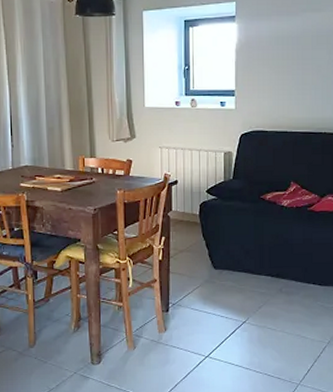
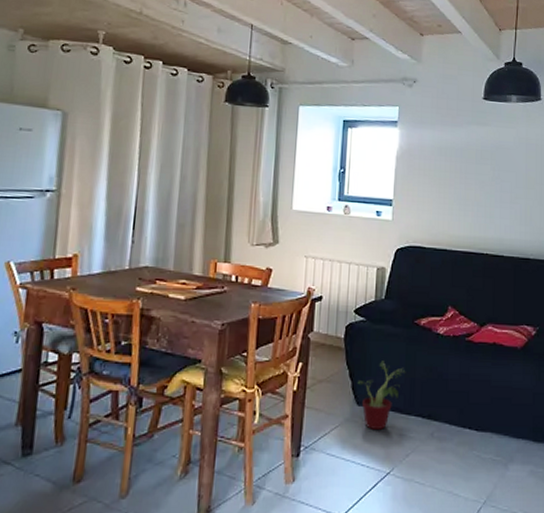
potted plant: none [213,231,255,288] -> present [357,361,406,429]

